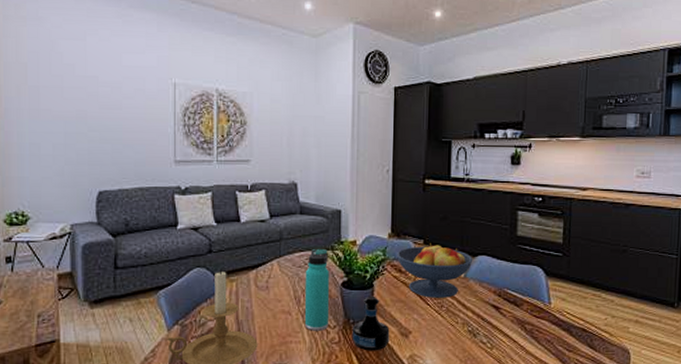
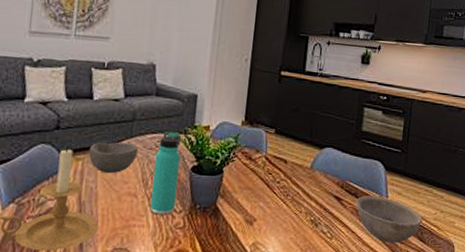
bowl: none [241,262,287,293] -> present [88,142,138,174]
tequila bottle: present [352,295,390,351] -> none [196,181,235,238]
fruit bowl: present [397,242,473,298] -> none [248,132,320,187]
bowl: none [516,303,592,352] -> present [356,195,423,243]

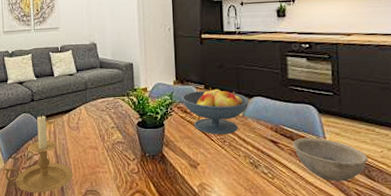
bowl: present [88,142,138,174] -> none [57,107,93,132]
thermos bottle: present [149,131,181,215] -> none [107,95,129,163]
fruit bowl: none [248,132,320,187] -> present [182,87,250,134]

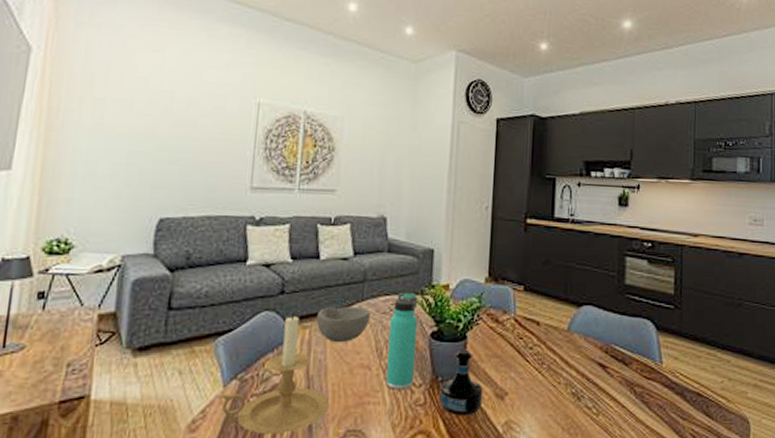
bowl: none [57,107,93,132] -> present [316,307,370,343]
thermos bottle: none [107,95,129,163] -> present [385,292,417,390]
tequila bottle: none [148,133,181,180] -> present [439,349,483,416]
fruit bowl: present [182,87,250,134] -> none [494,289,578,354]
bowl: present [293,137,368,182] -> none [624,361,707,420]

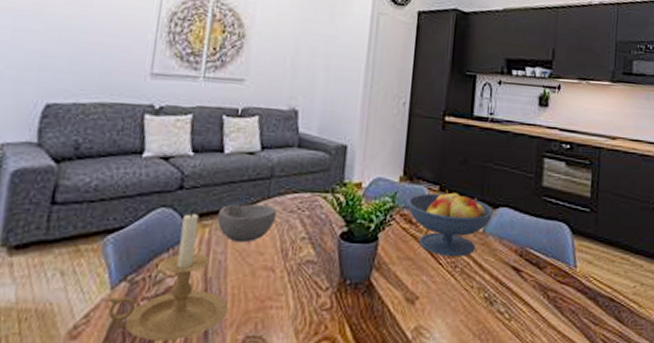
thermos bottle: present [385,292,417,390] -> none [289,189,327,294]
tequila bottle: present [439,349,483,416] -> none [346,250,393,321]
fruit bowl: none [494,289,578,354] -> present [408,189,494,257]

